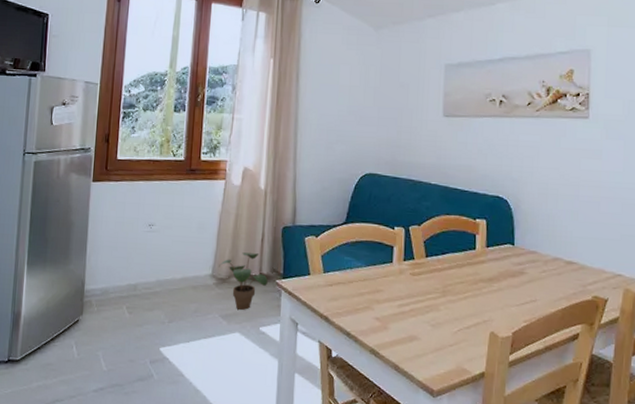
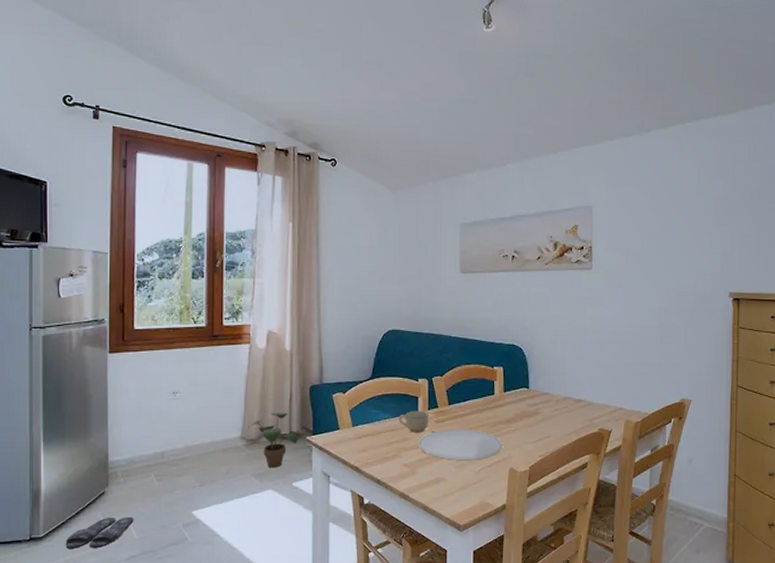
slippers: none [40,346,104,376] -> present [66,516,134,548]
cup: none [372,260,405,285] -> present [398,410,430,433]
plate: none [392,283,483,321] -> present [418,429,502,461]

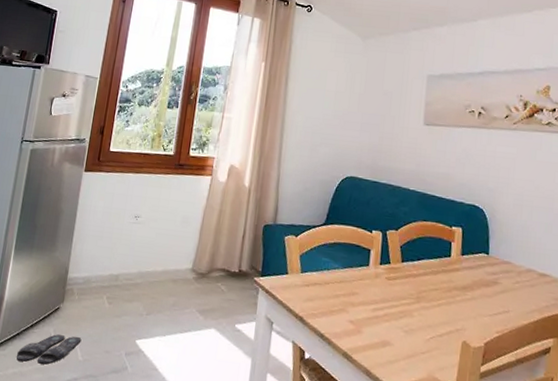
potted plant: present [248,412,298,468] -> none [200,248,247,306]
cup: present [398,410,430,433] -> none [348,263,381,289]
plate: present [418,429,502,461] -> none [366,288,456,328]

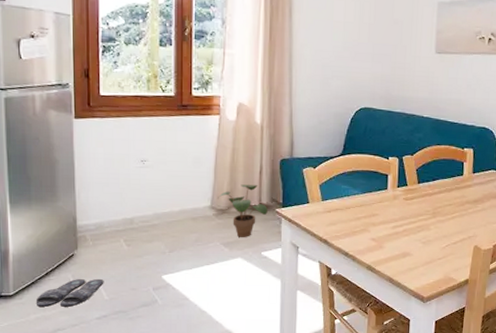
potted plant: none [200,248,247,306] -> present [218,184,268,237]

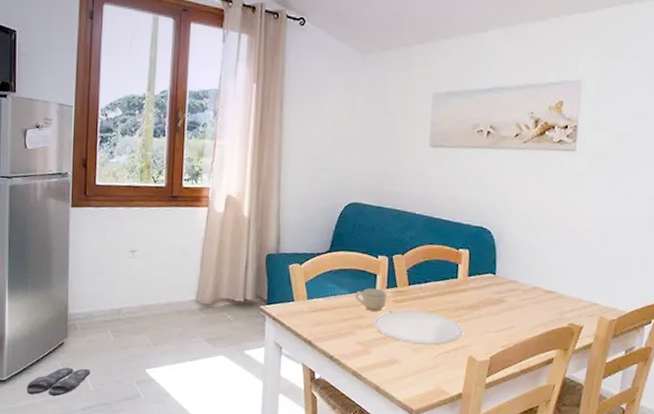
potted plant: present [218,184,268,237] -> none [203,278,252,334]
cup: none [368,187,399,209] -> present [355,288,388,312]
plate: none [386,206,469,238] -> present [374,310,463,345]

